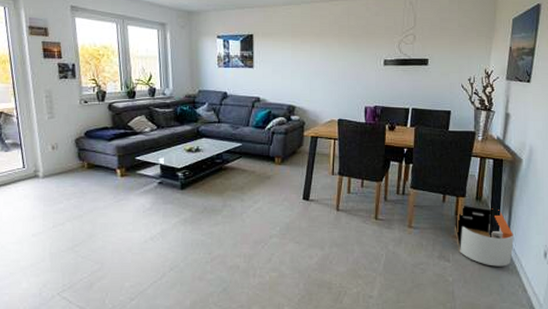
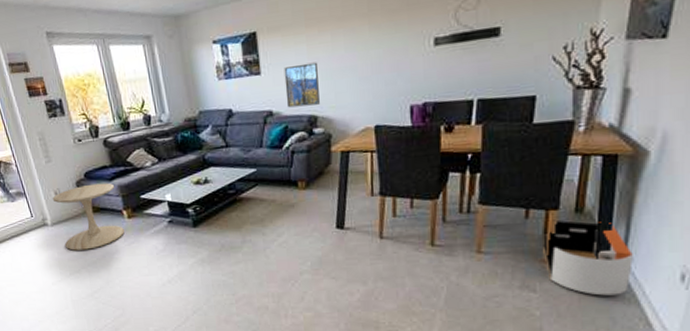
side table: none [48,142,115,204] -> present [52,182,124,251]
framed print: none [272,64,298,97] -> present [284,62,320,108]

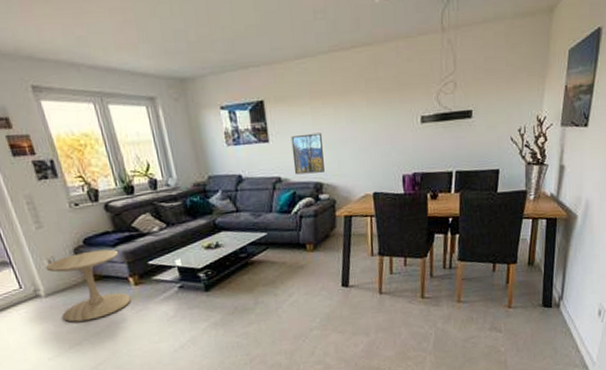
storage bin: present [543,219,633,296] -> none [506,272,567,332]

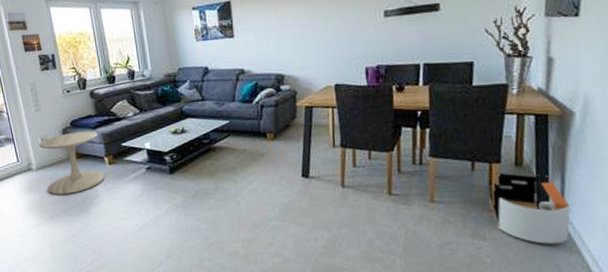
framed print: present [290,132,325,175] -> none [254,28,286,67]
storage bin: none [506,272,567,332] -> present [489,172,571,244]

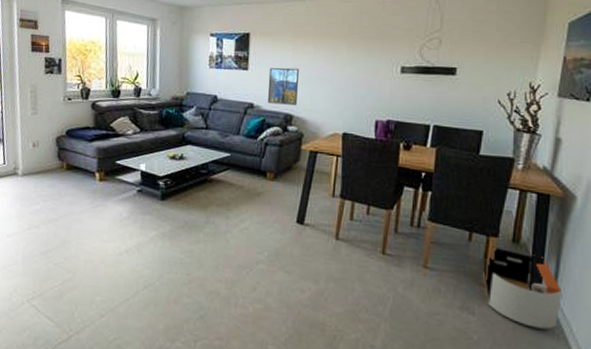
side table: present [39,131,105,195] -> none [29,141,94,206]
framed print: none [254,28,286,67] -> present [267,67,299,105]

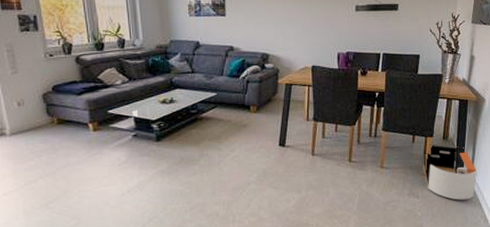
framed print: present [267,67,299,105] -> none [244,12,271,45]

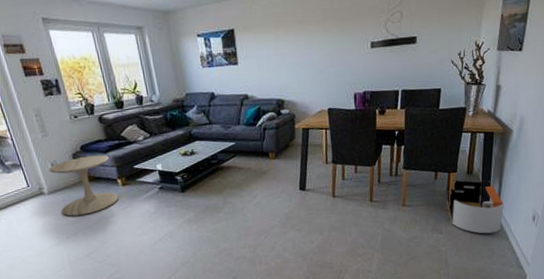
side table: none [14,97,88,161] -> present [49,154,119,216]

